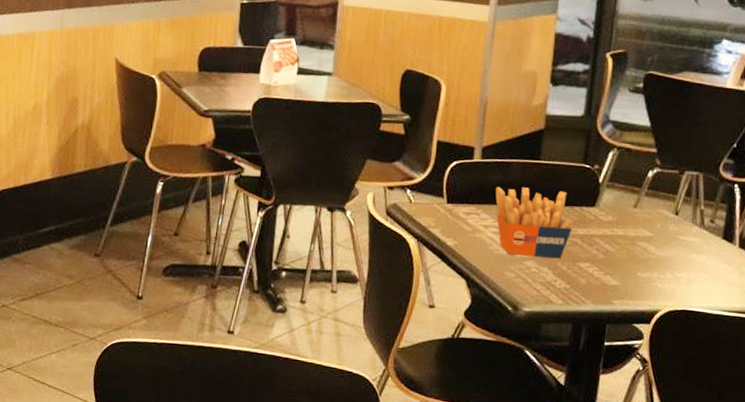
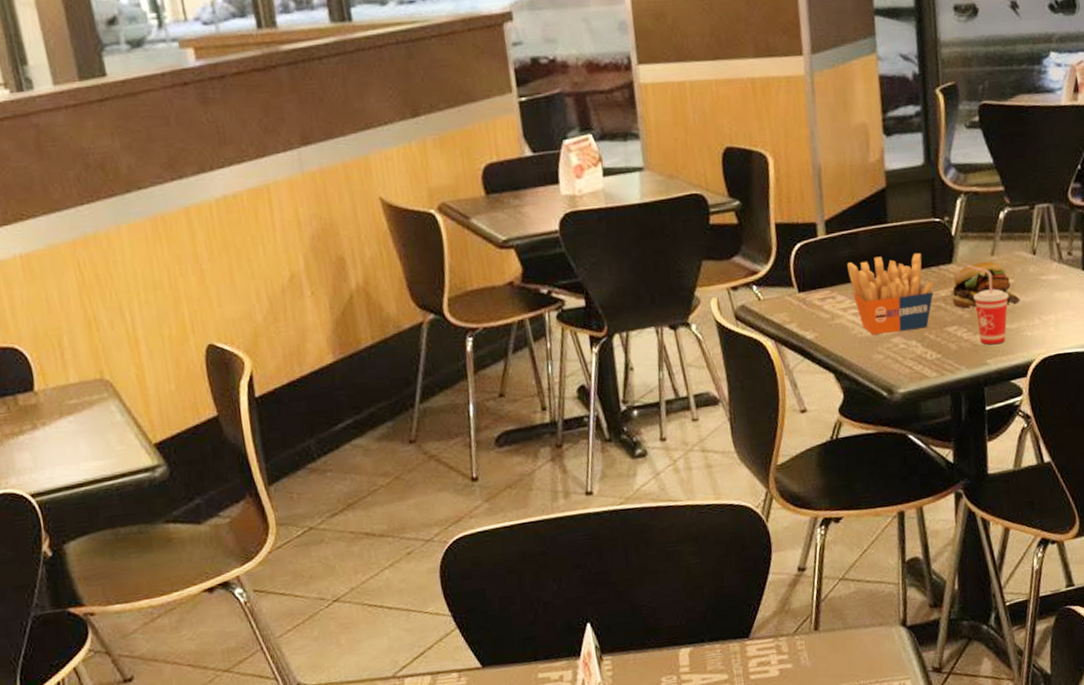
burger: none [588,211,656,255] -> present [950,261,1021,308]
beverage cup: none [608,211,645,288] -> present [966,264,1009,345]

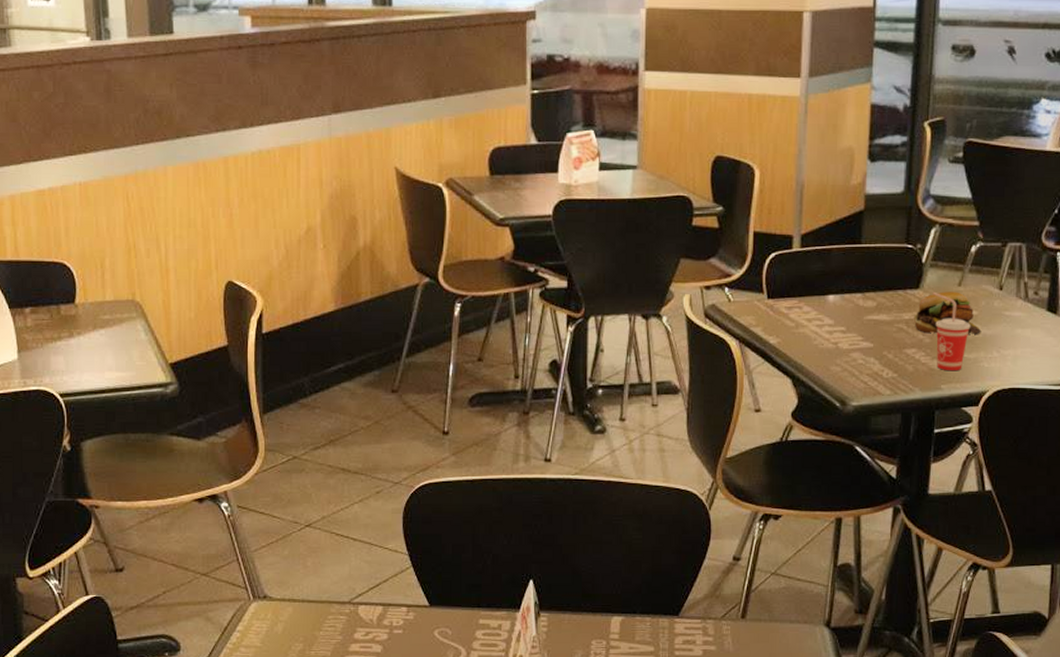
french fries: present [847,252,935,336] -> none [817,274,900,348]

